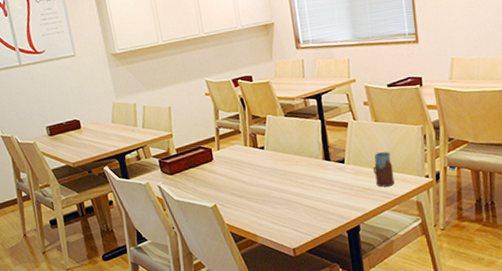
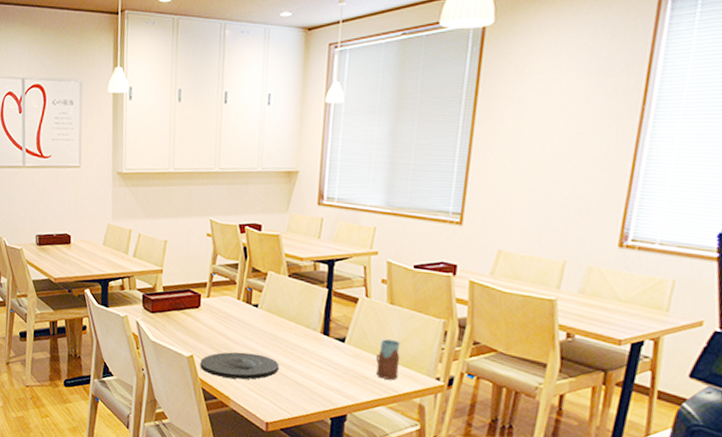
plate: none [224,190,294,219] -> present [200,352,279,380]

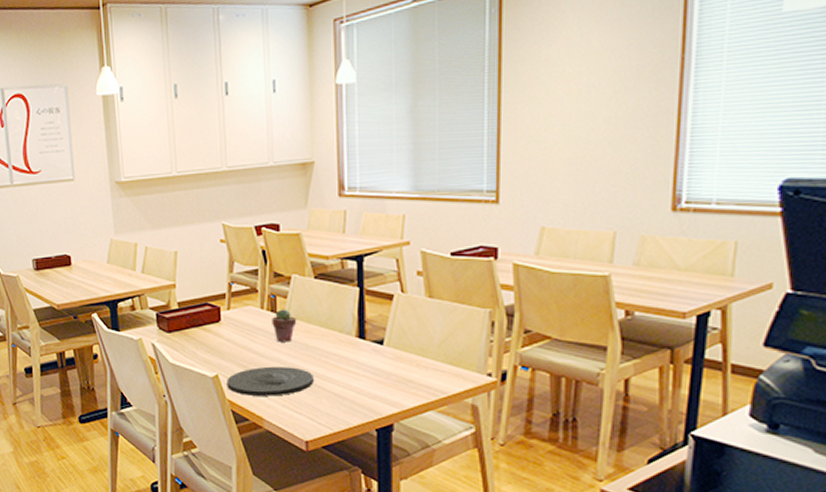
potted succulent: none [246,301,269,332] -> present [272,309,297,342]
drinking glass: present [376,339,400,380] -> none [420,337,446,381]

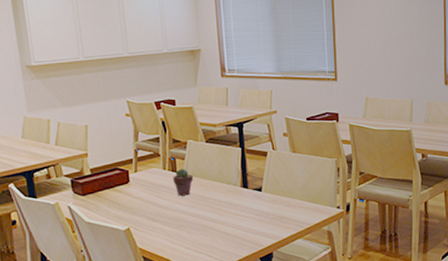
plate: present [227,366,314,396] -> none [137,215,210,243]

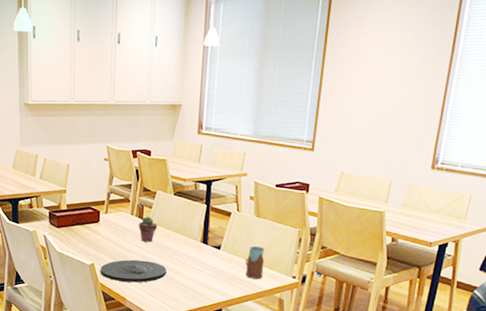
plate: none [137,215,210,243] -> present [100,259,167,283]
drinking glass: none [289,182,308,216] -> present [245,246,265,279]

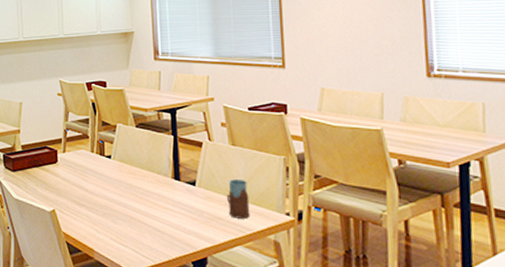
plate: present [100,259,167,283] -> none [62,203,137,230]
potted succulent: present [139,216,158,242] -> none [101,153,122,182]

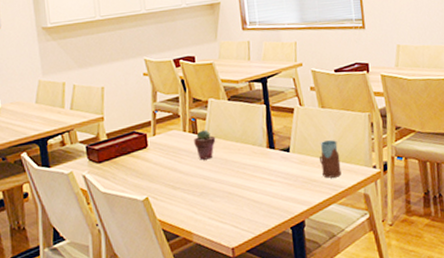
potted succulent: none [101,153,122,182] -> present [194,130,216,160]

